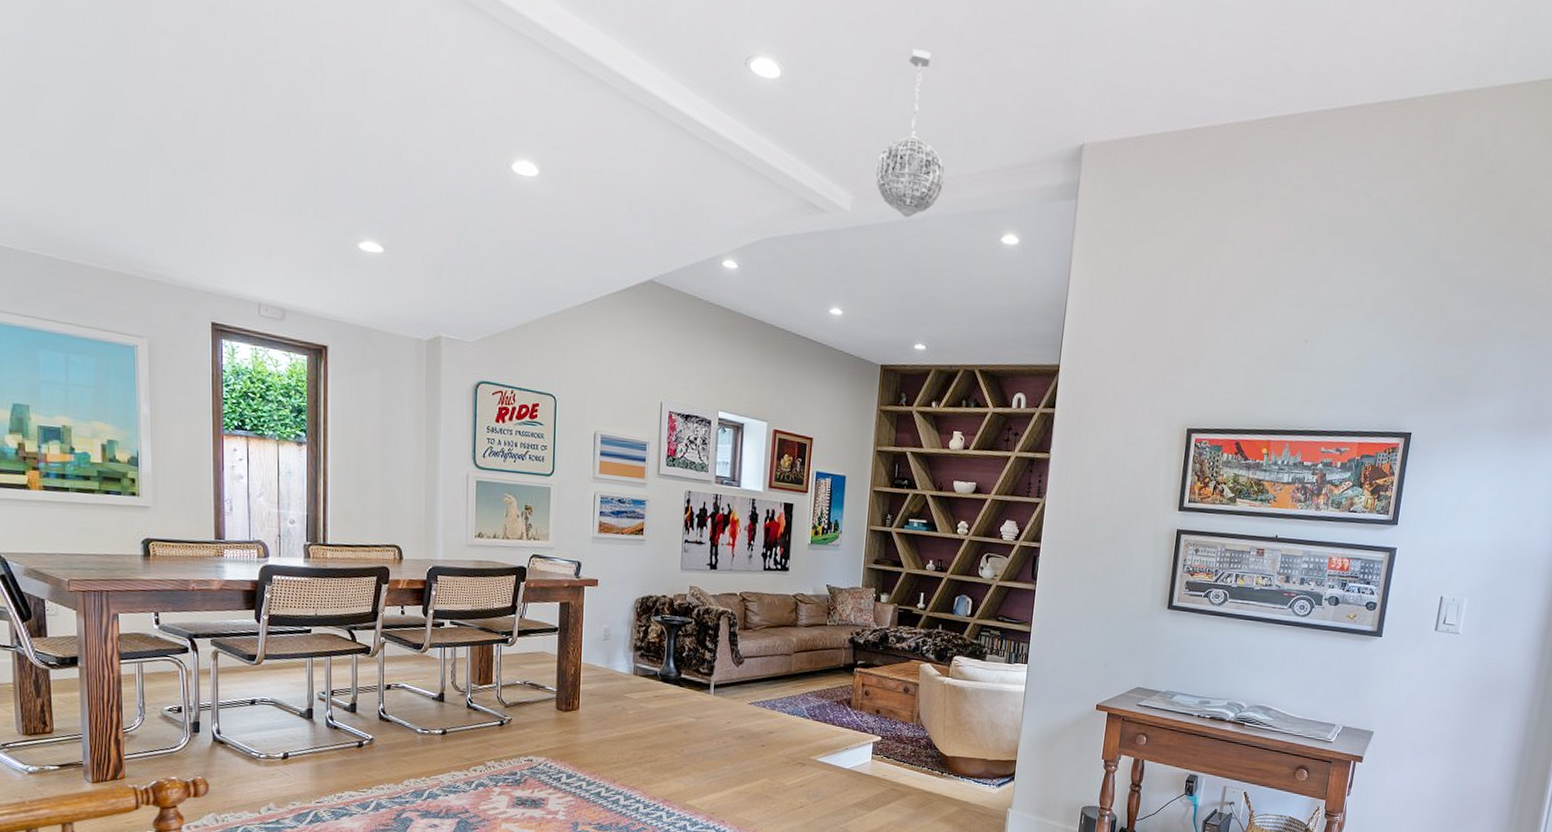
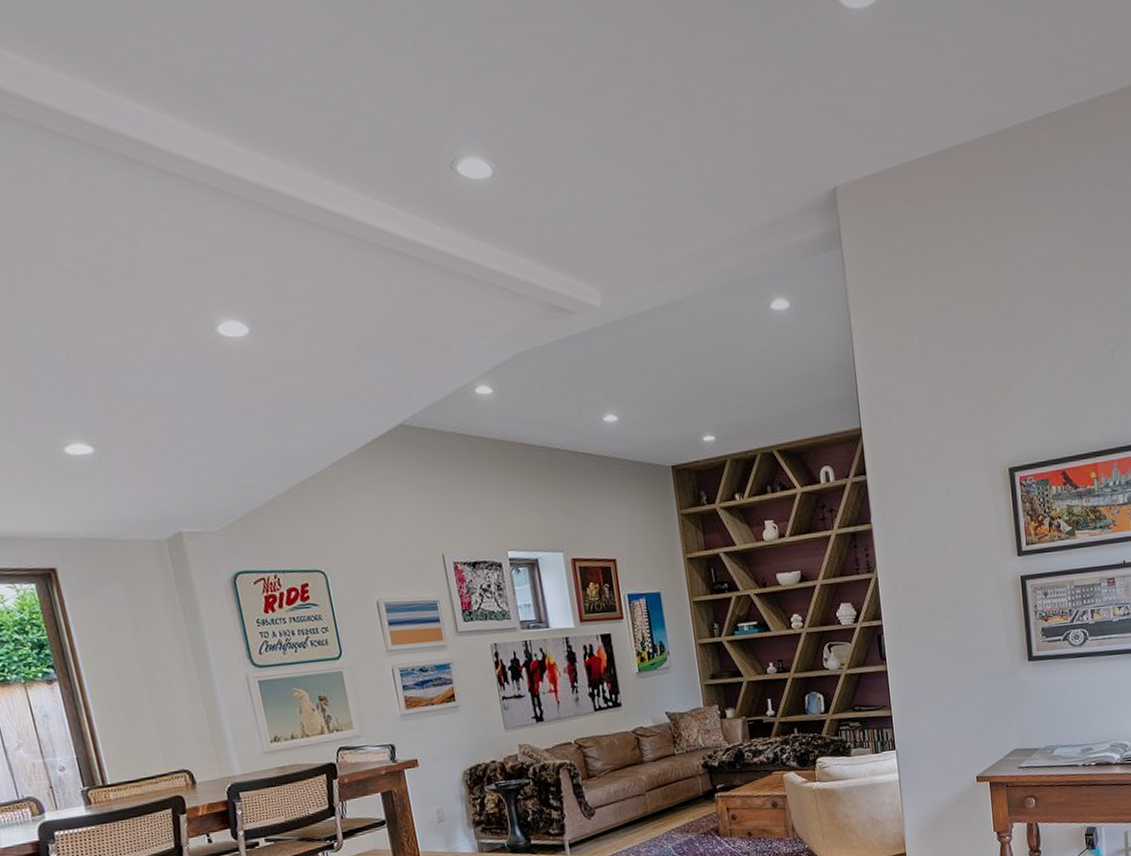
pendant light: present [875,49,945,223] -> none [617,117,697,308]

